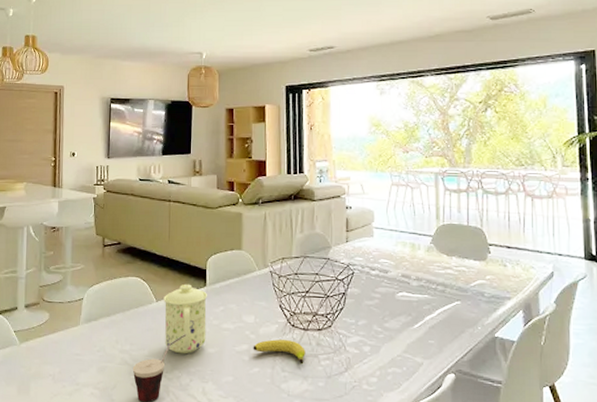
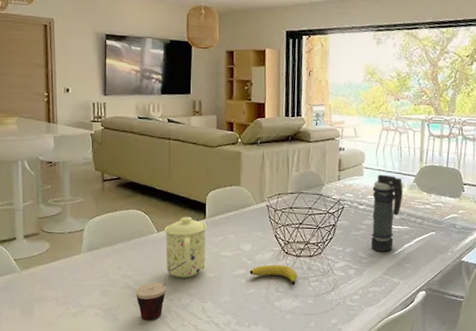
smoke grenade: none [385,235,419,325] -> present [371,174,403,252]

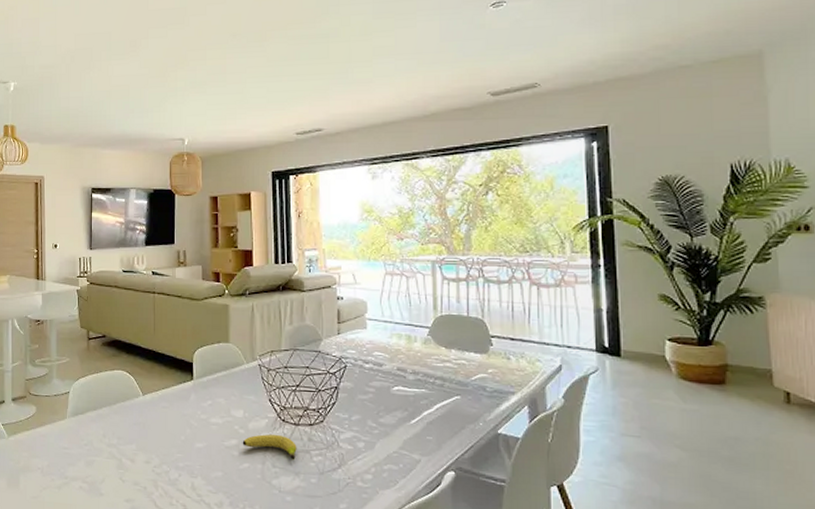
cup: present [135,261,187,321] -> none [120,428,174,497]
mug: present [164,216,208,279] -> none [150,377,195,449]
smoke grenade: present [371,174,403,252] -> none [379,326,416,420]

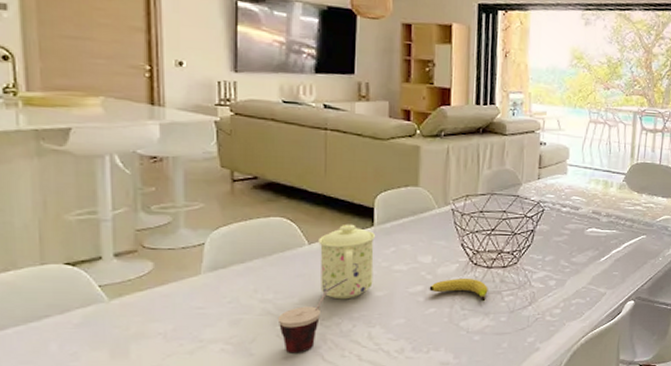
cup: none [120,428,174,497] -> present [277,278,349,353]
mug: none [150,377,195,449] -> present [318,224,376,300]

